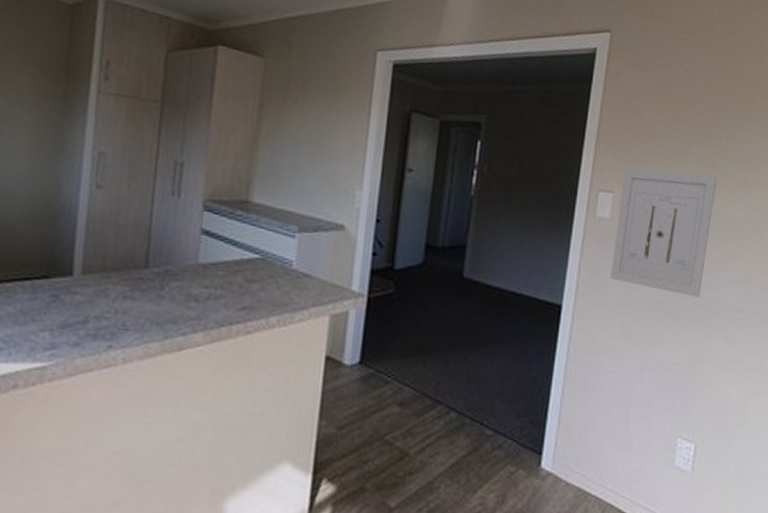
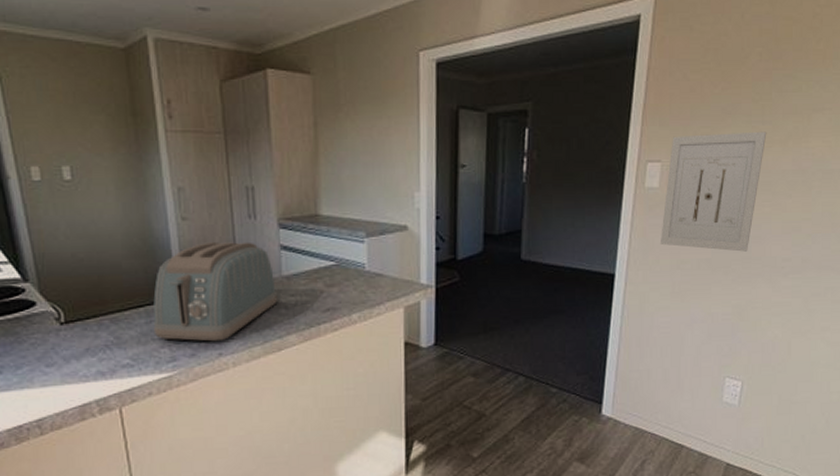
toaster: none [35,216,189,331] -> present [153,242,278,342]

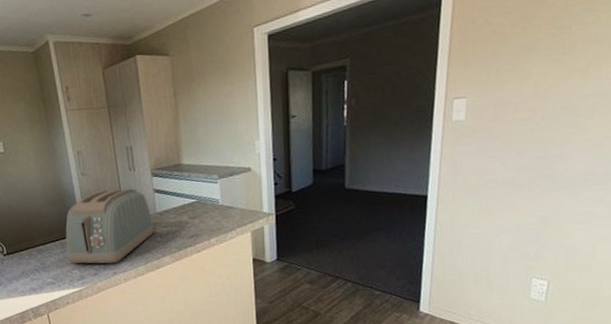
wall art: present [661,131,767,252] -> none [468,62,567,170]

